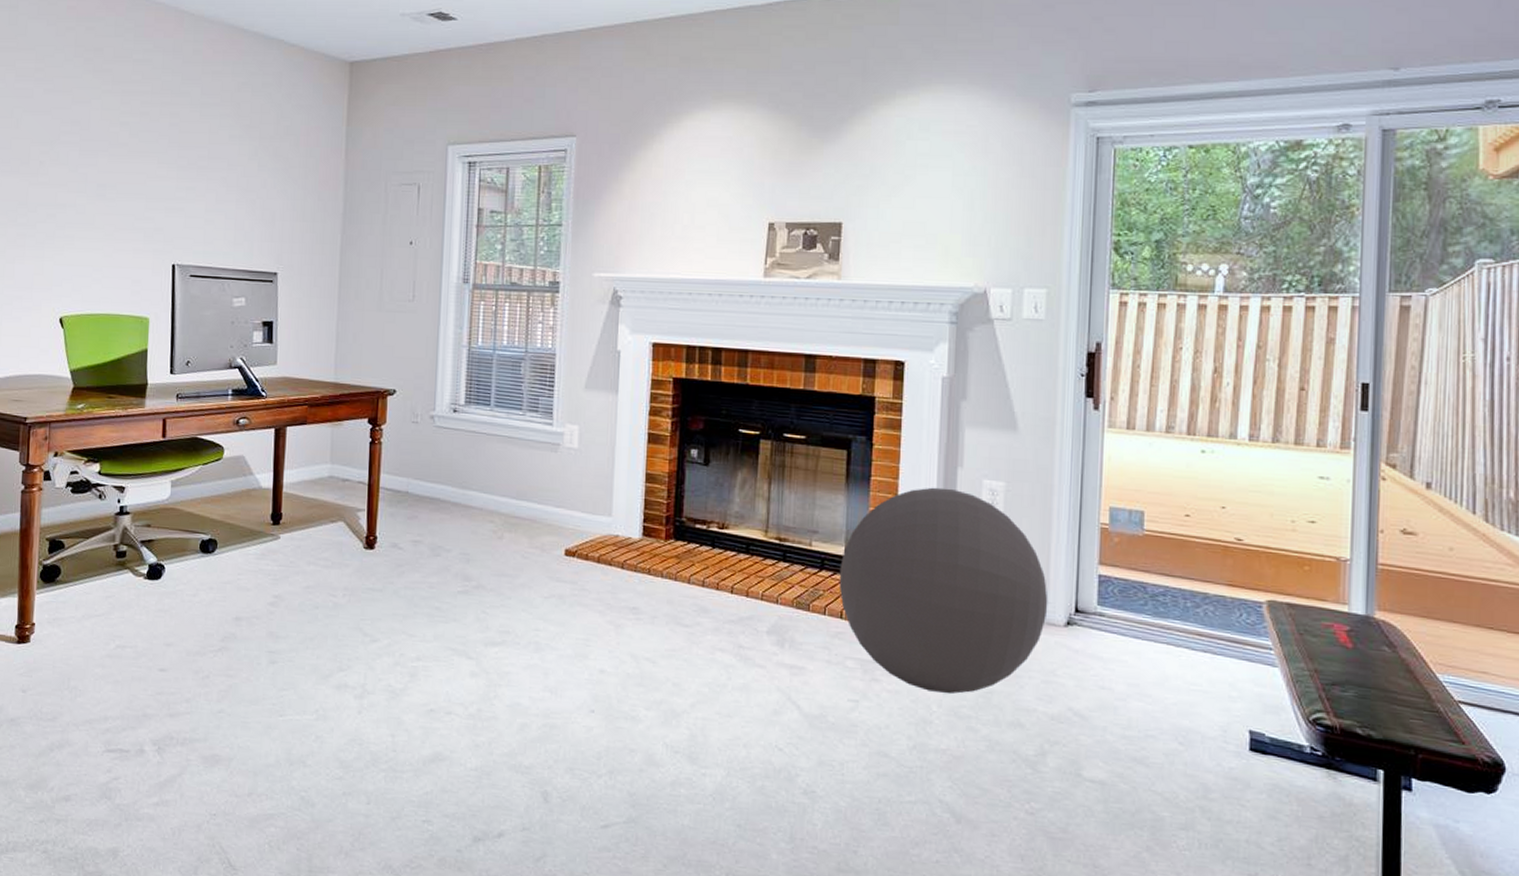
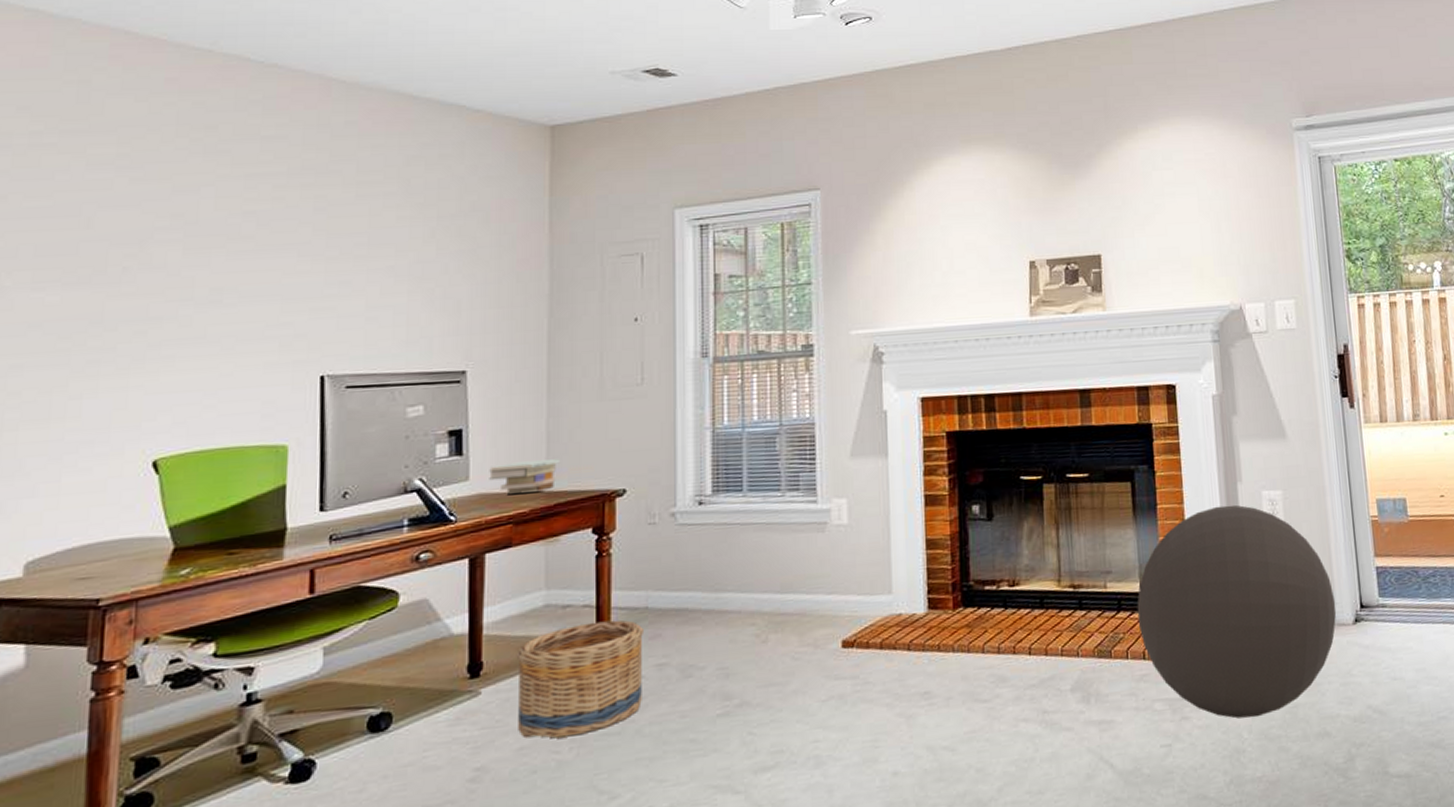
books: none [291,354,346,383] -> present [489,459,561,496]
basket: none [306,496,405,586] -> present [517,620,645,739]

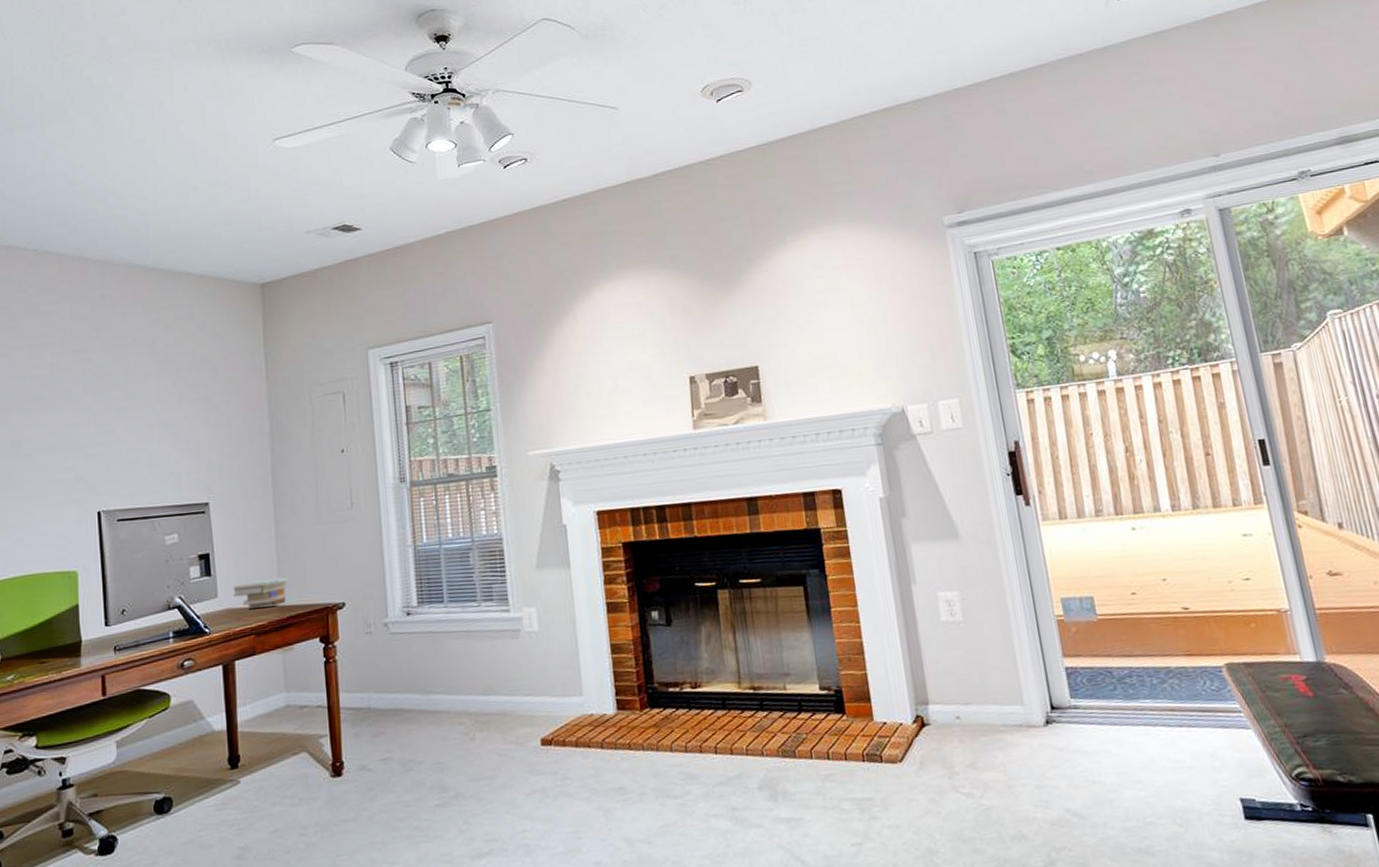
basket: present [517,620,645,739] -> none [267,719,372,823]
exercise ball: present [1137,504,1337,719] -> none [817,606,1026,819]

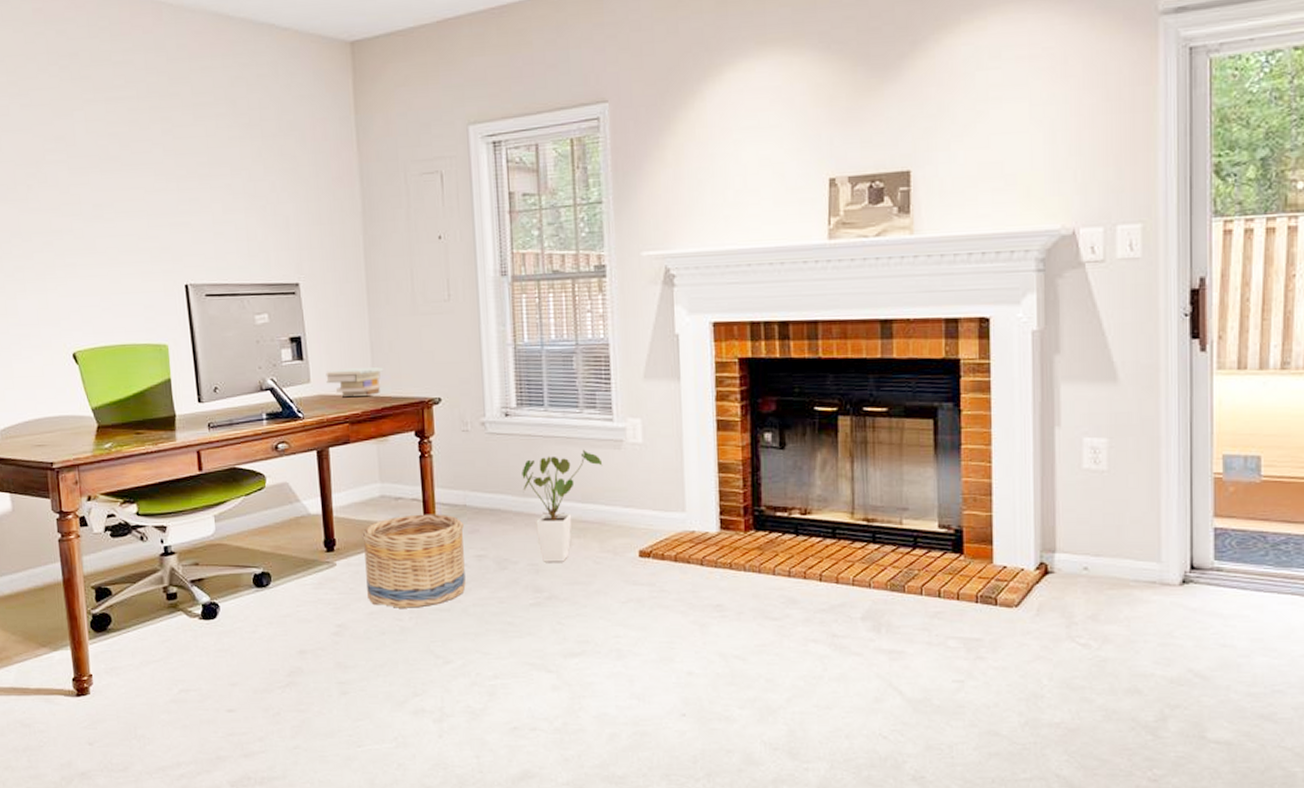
basket: none [267,719,372,823] -> present [362,514,466,608]
house plant: none [424,641,502,760] -> present [522,449,603,562]

